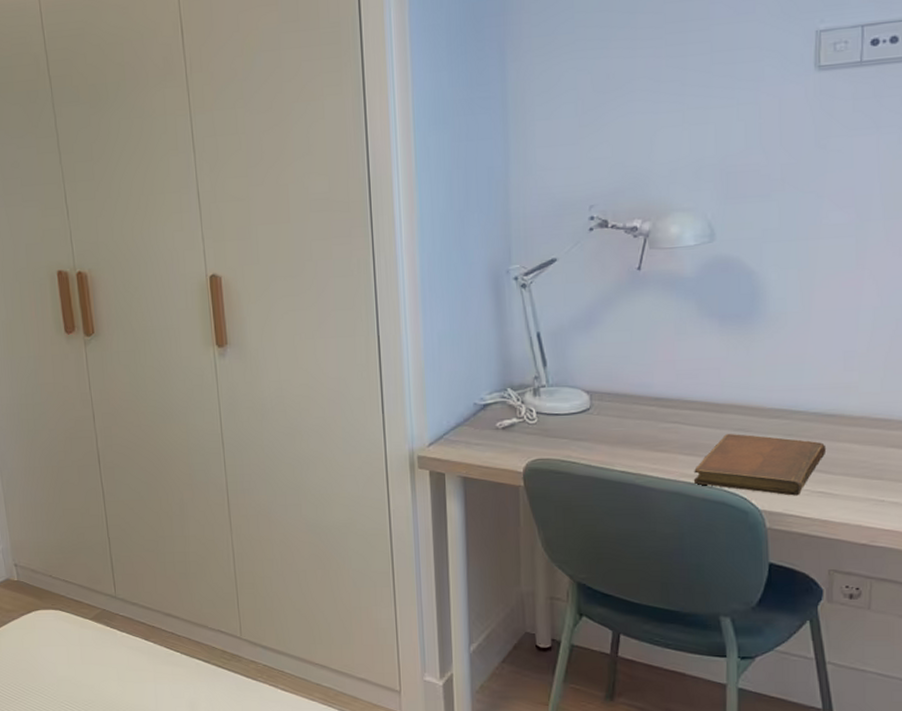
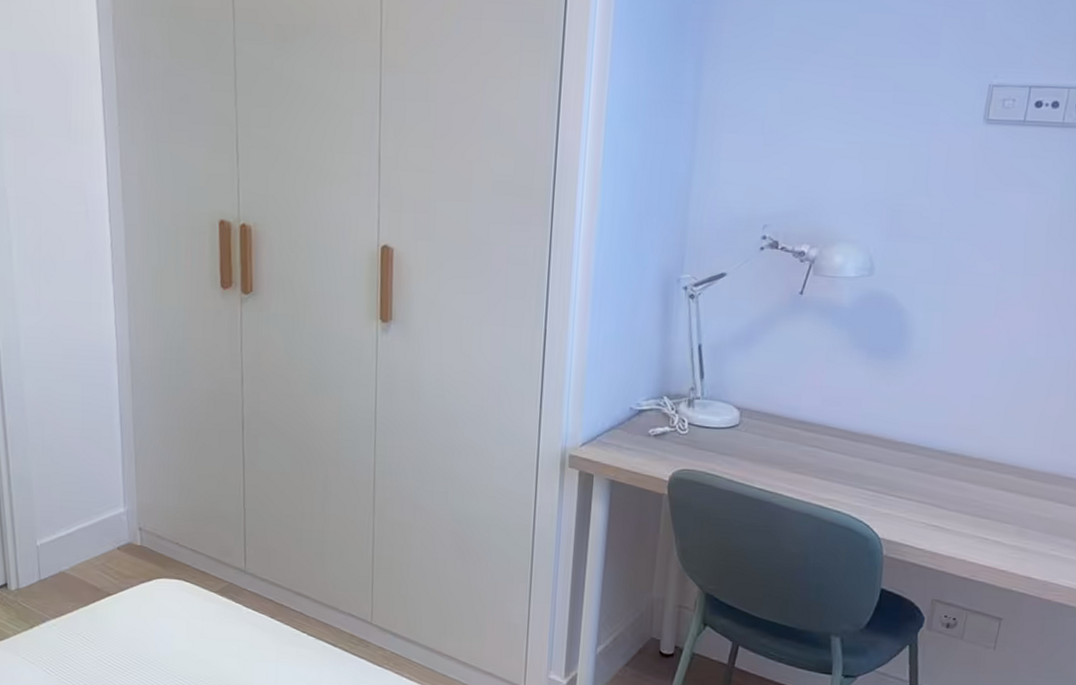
notebook: present [693,434,827,496] -> none [824,463,946,528]

